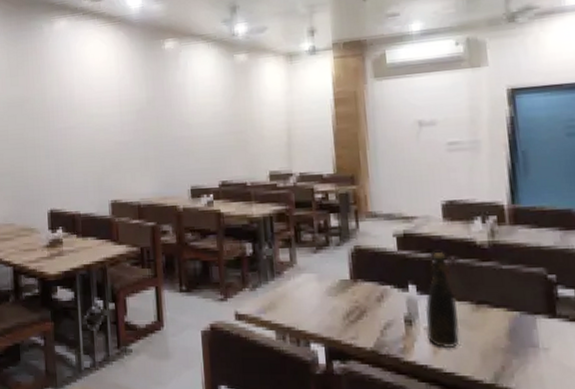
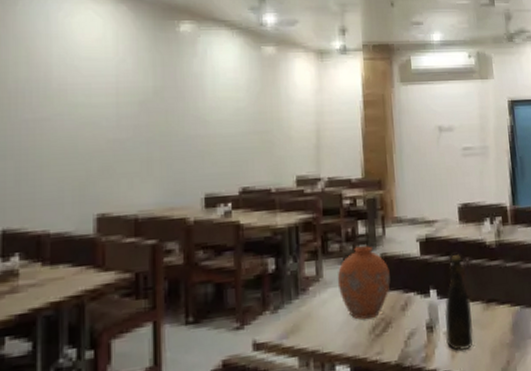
vase: none [310,238,365,306] -> present [337,246,390,320]

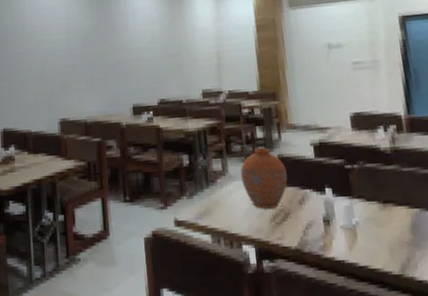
bottle: present [444,255,473,351] -> none [340,158,371,245]

